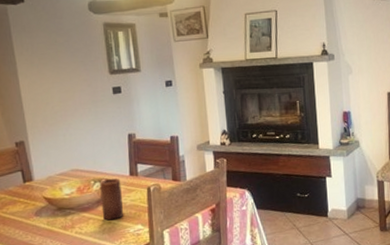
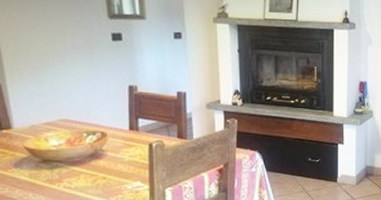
candle: present [100,178,123,221] -> none [94,131,120,176]

